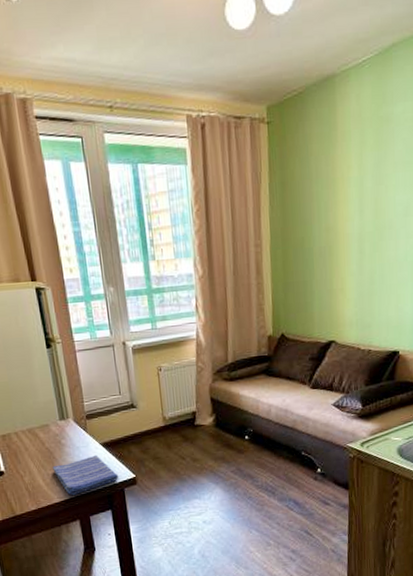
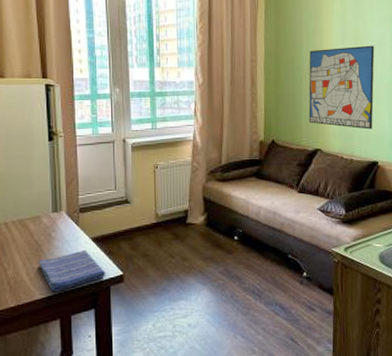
wall art: none [321,216,398,316] -> present [308,45,375,129]

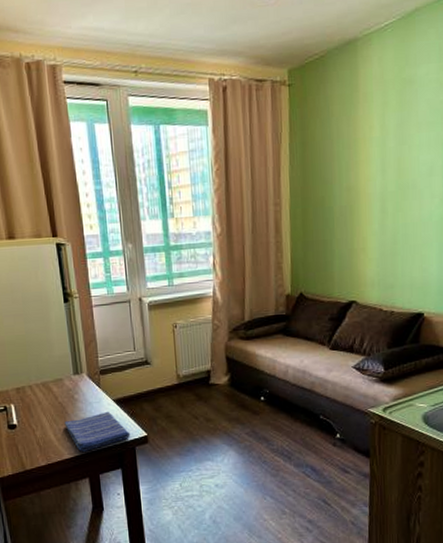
wall art: present [308,45,375,129] -> none [342,176,422,277]

